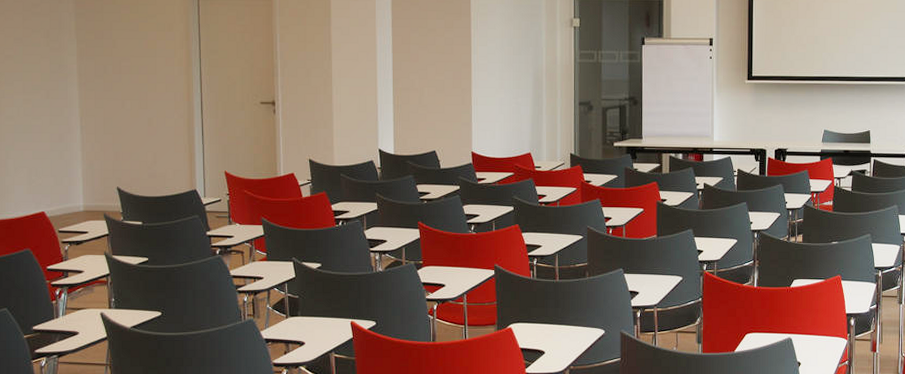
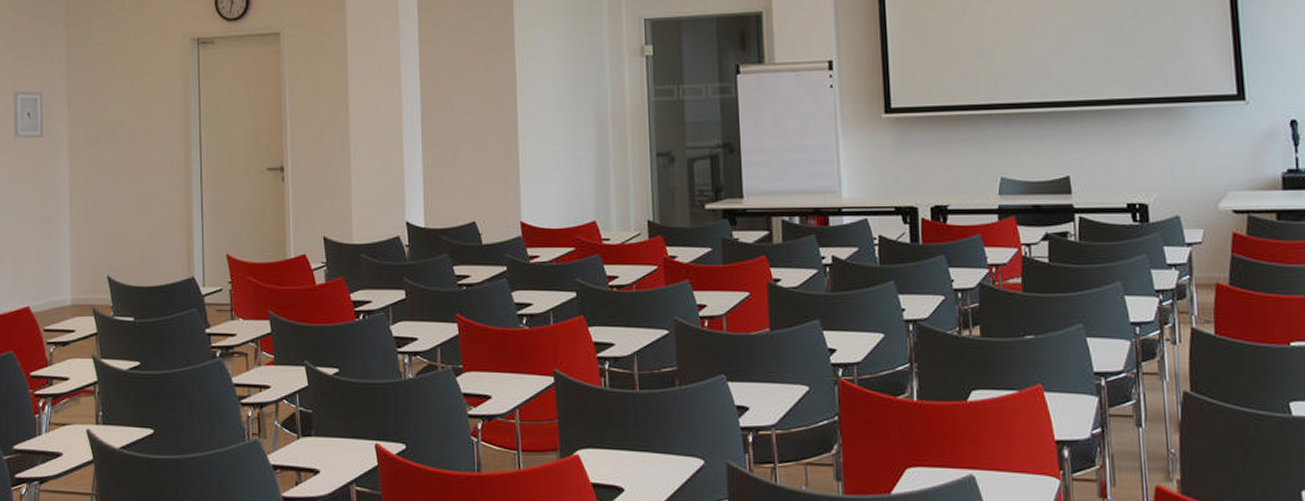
wall art: none [24,26,54,68] -> present [13,91,44,138]

